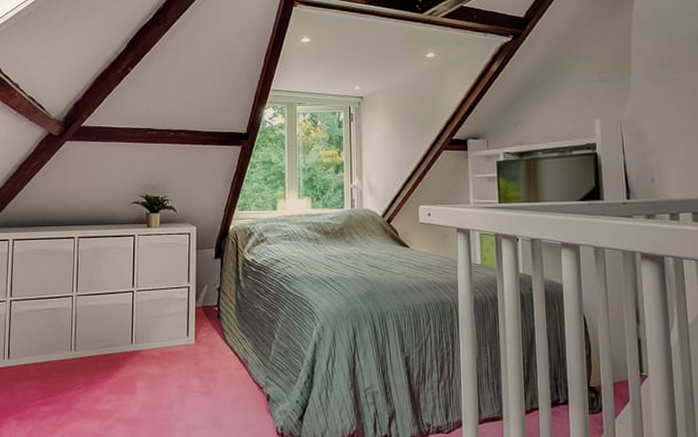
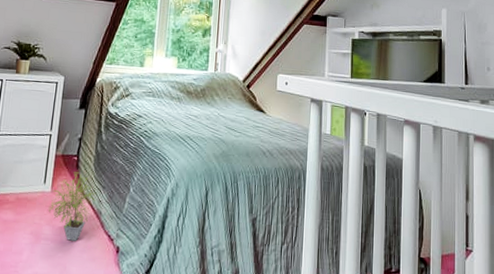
potted plant: none [193,322,241,392] -> present [47,172,96,241]

